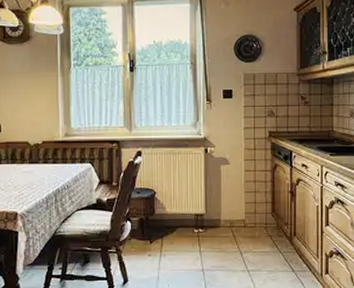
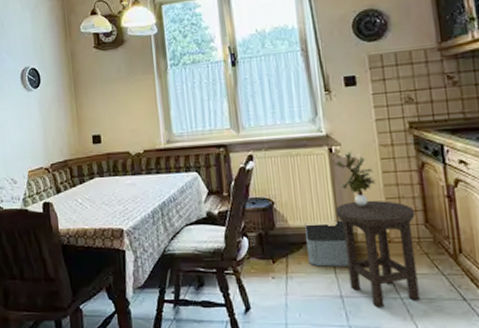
storage bin: none [179,208,212,246] -> present [305,220,350,267]
stool: none [205,193,266,279] -> present [335,200,420,308]
potted plant: none [207,152,239,198] -> present [332,151,376,207]

